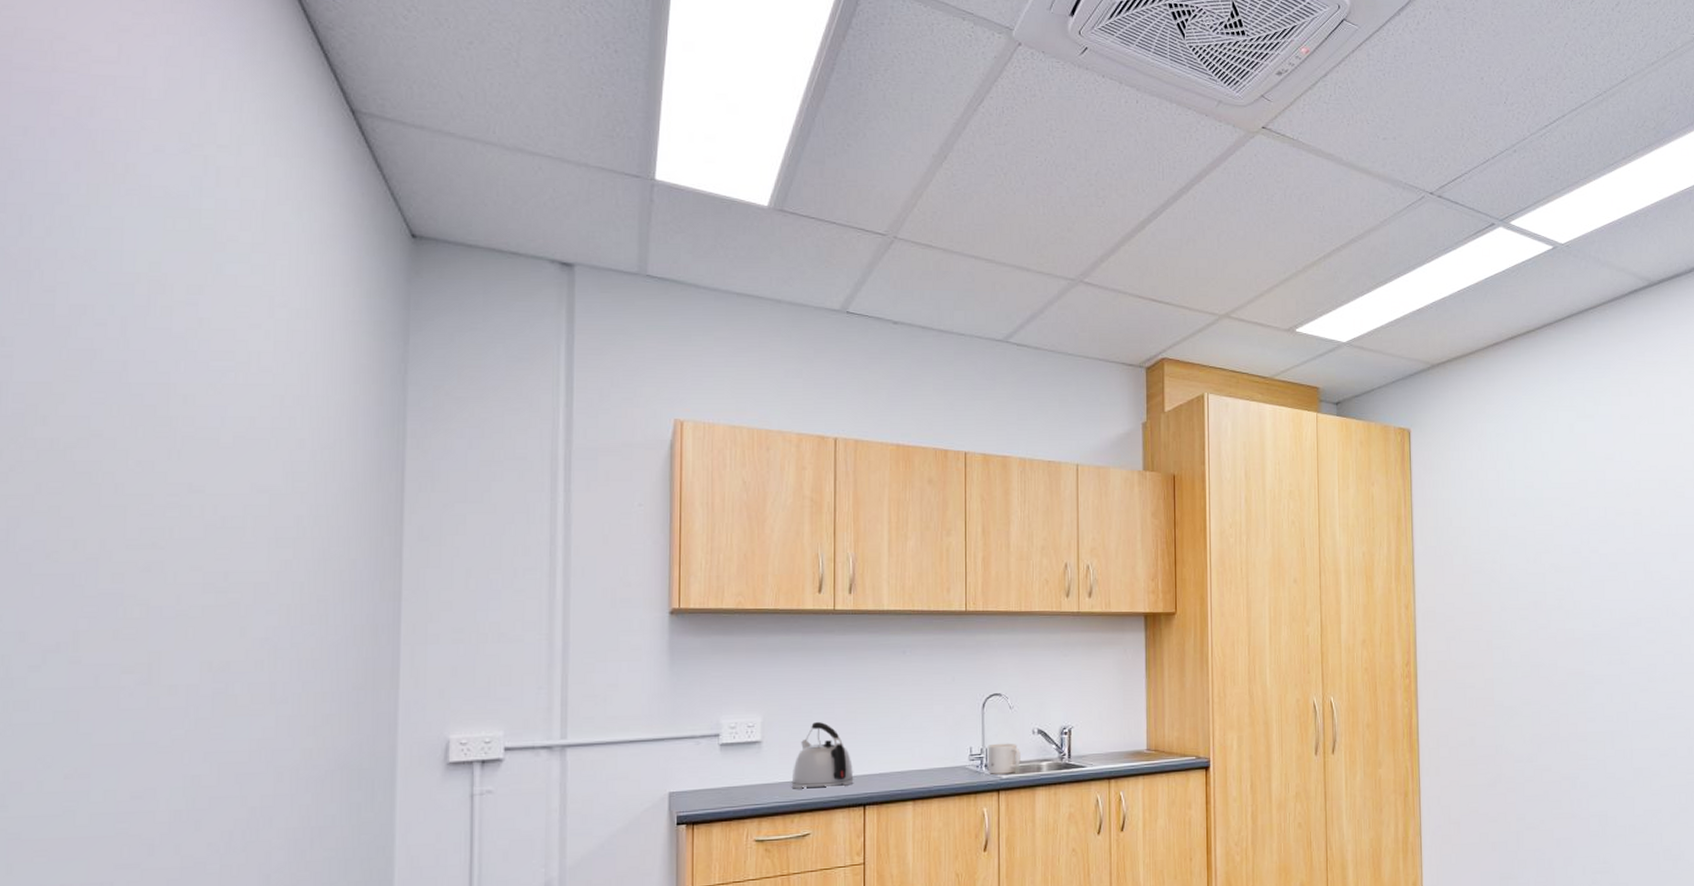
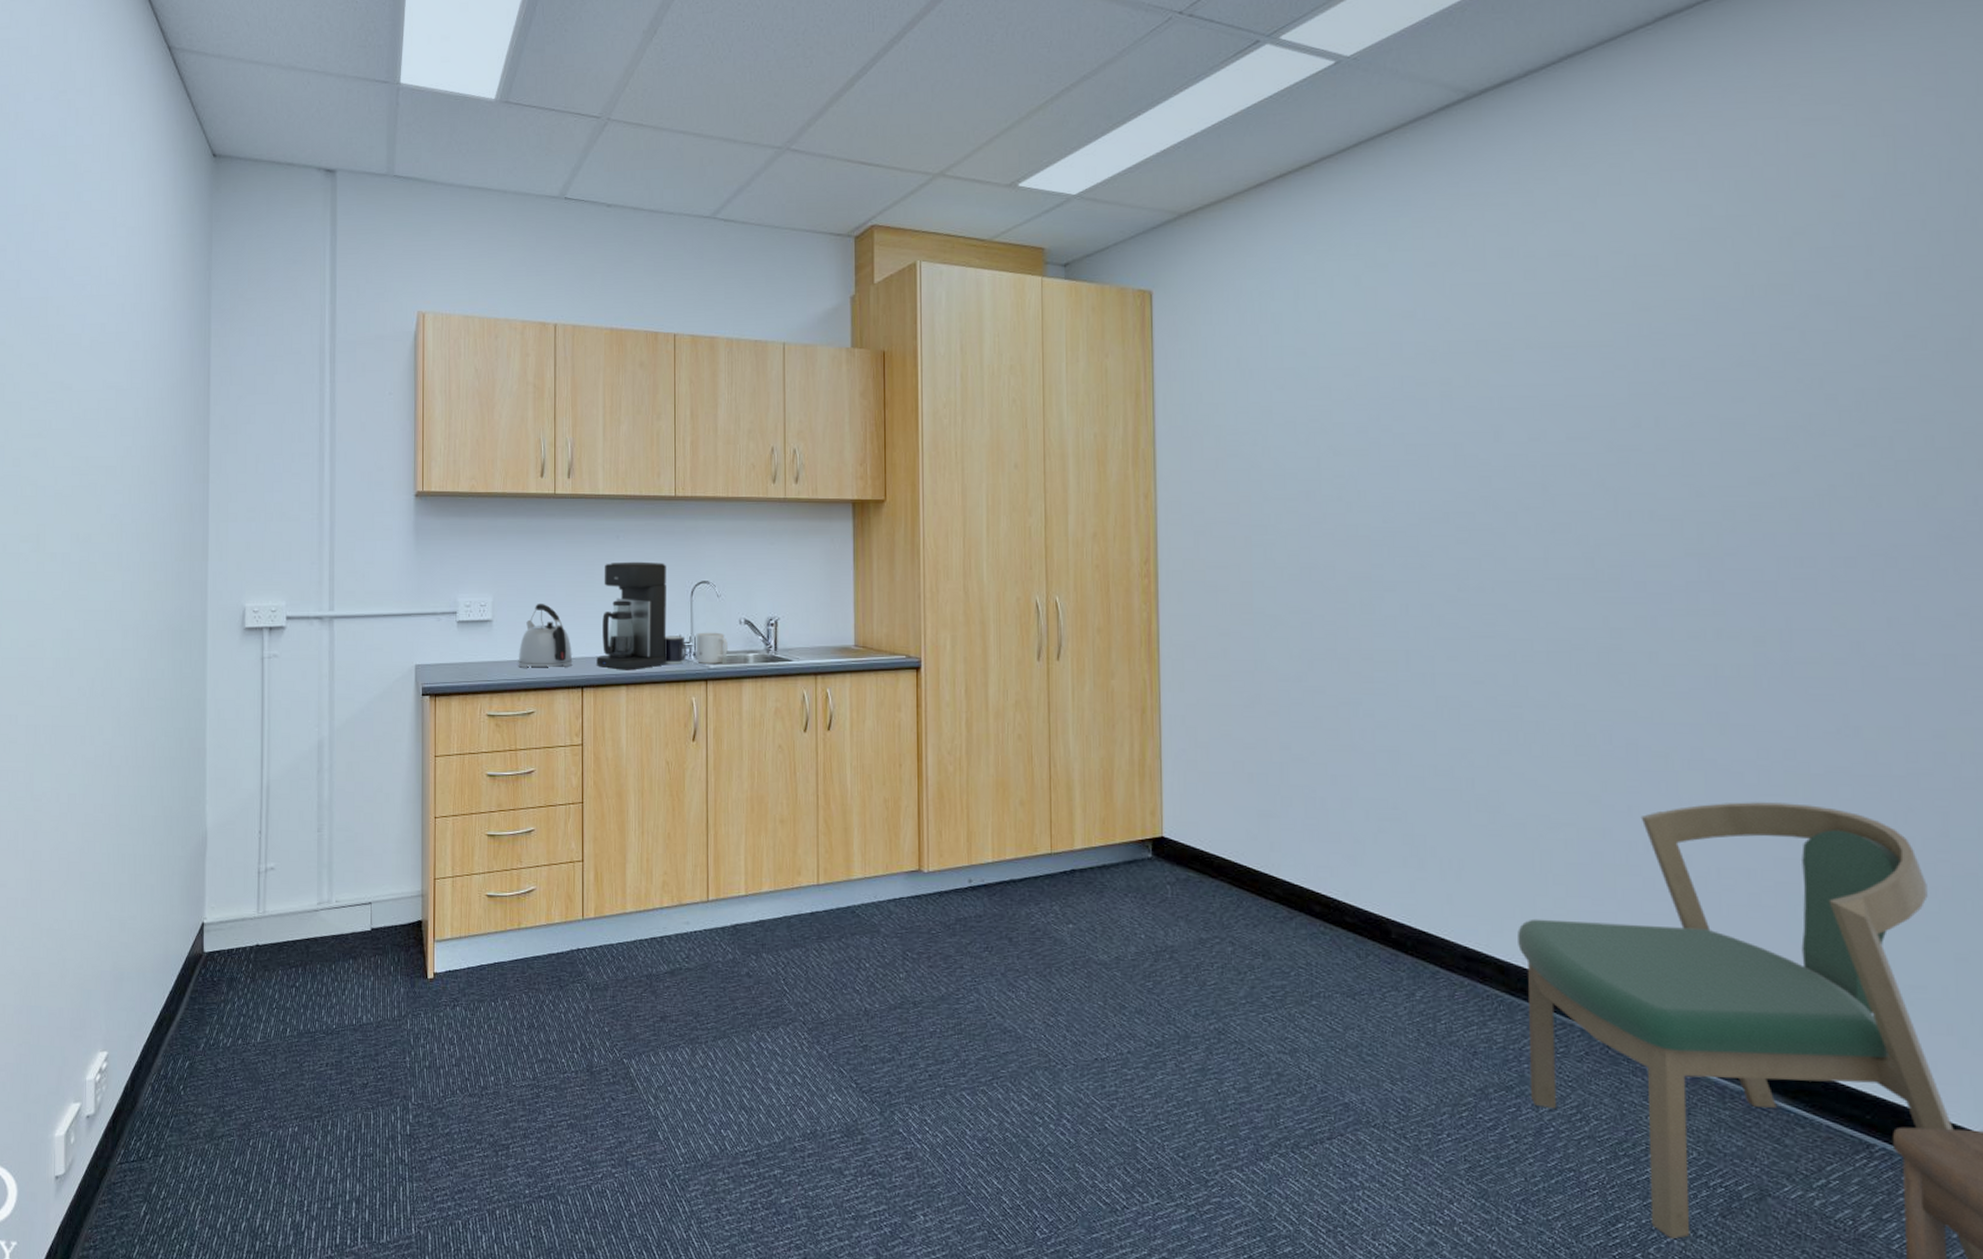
coffee maker: none [880,676,956,786] -> present [596,561,667,670]
mug: none [954,748,978,777] -> present [664,636,687,664]

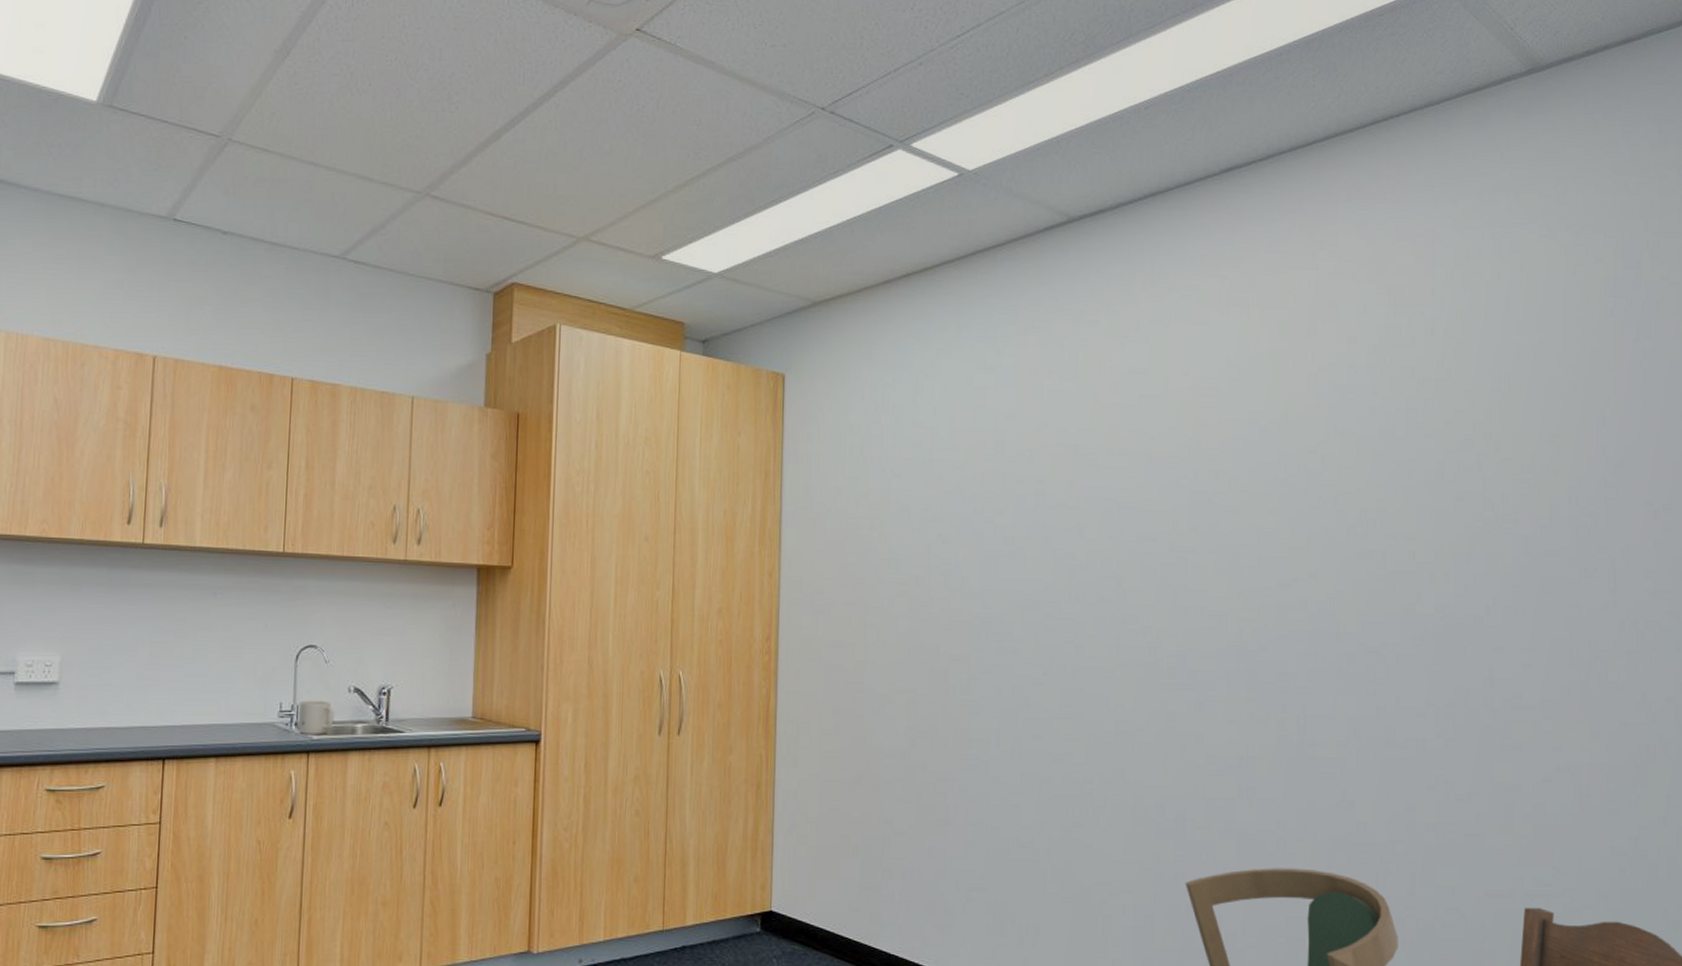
kettle: present [518,604,573,668] -> none [87,665,154,737]
coffee maker: present [596,561,667,670] -> none [182,621,269,741]
mug: present [664,636,687,664] -> none [261,703,288,735]

